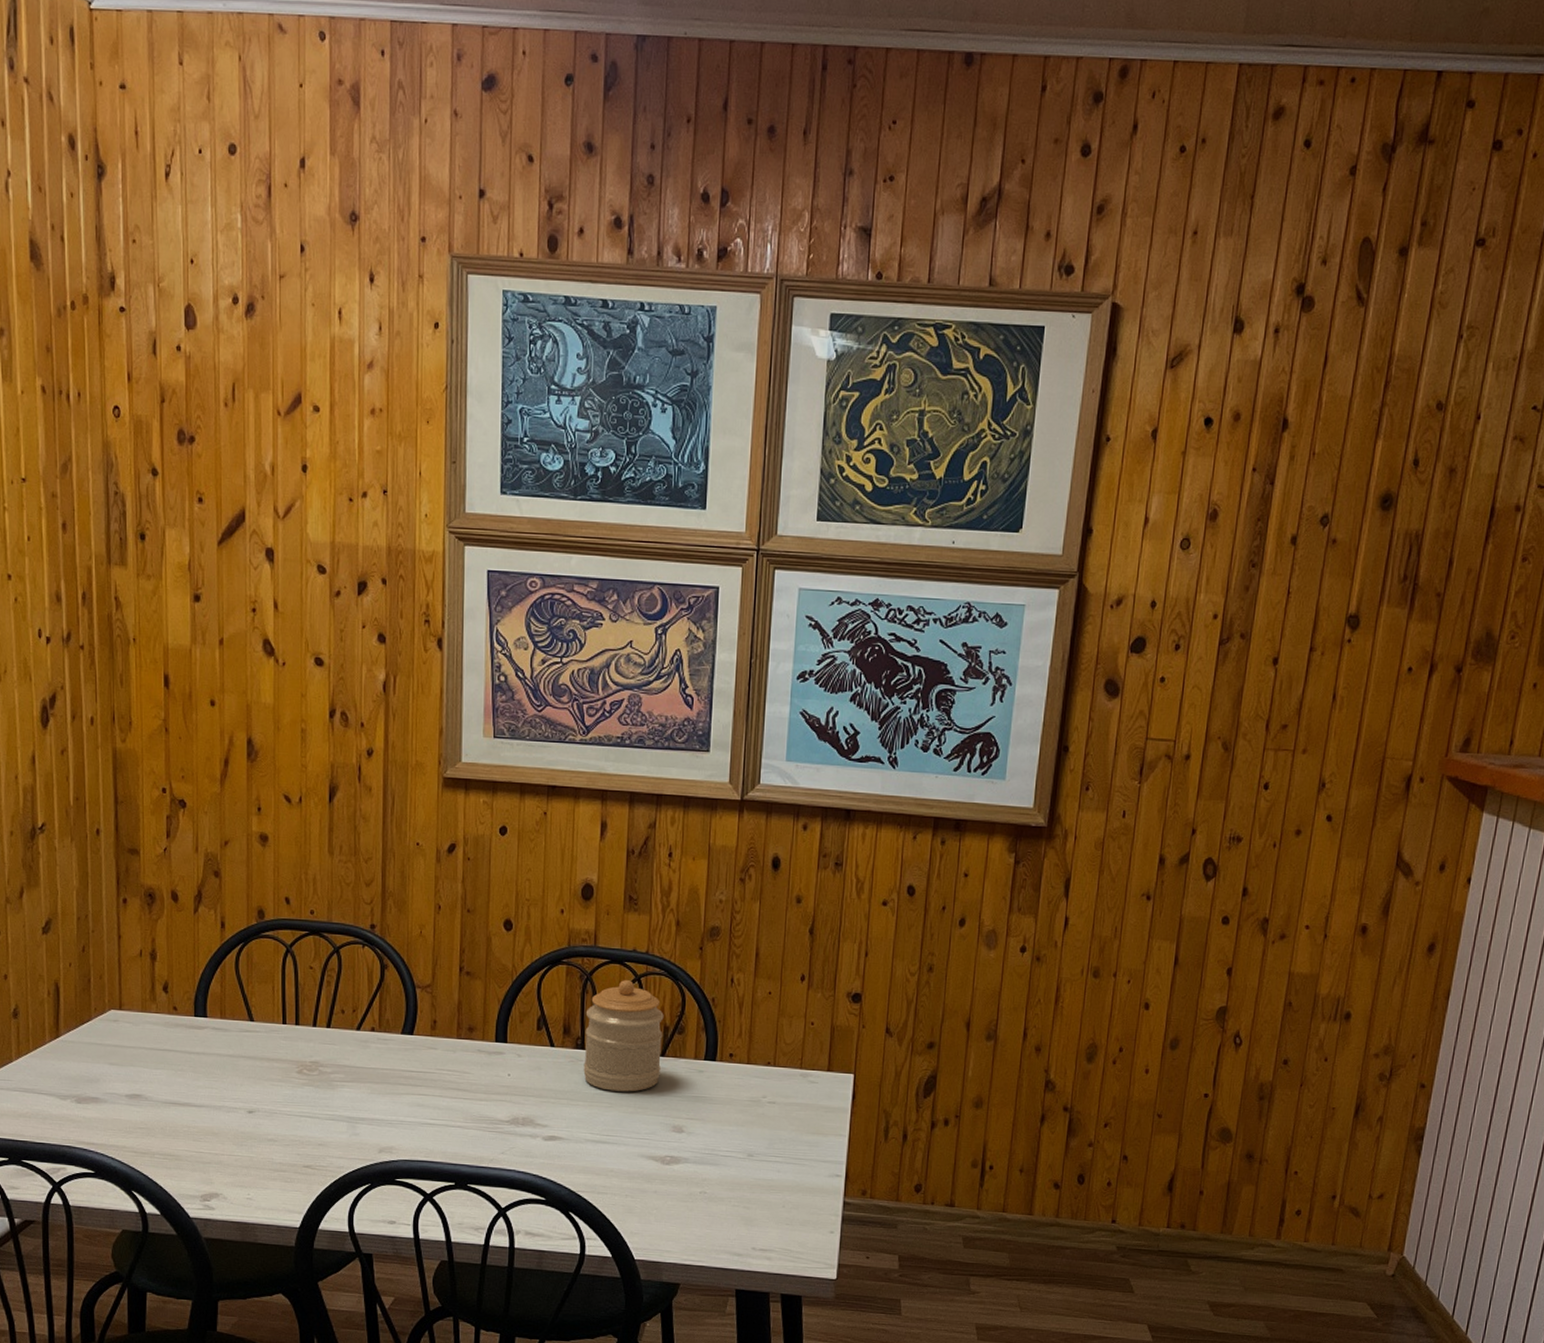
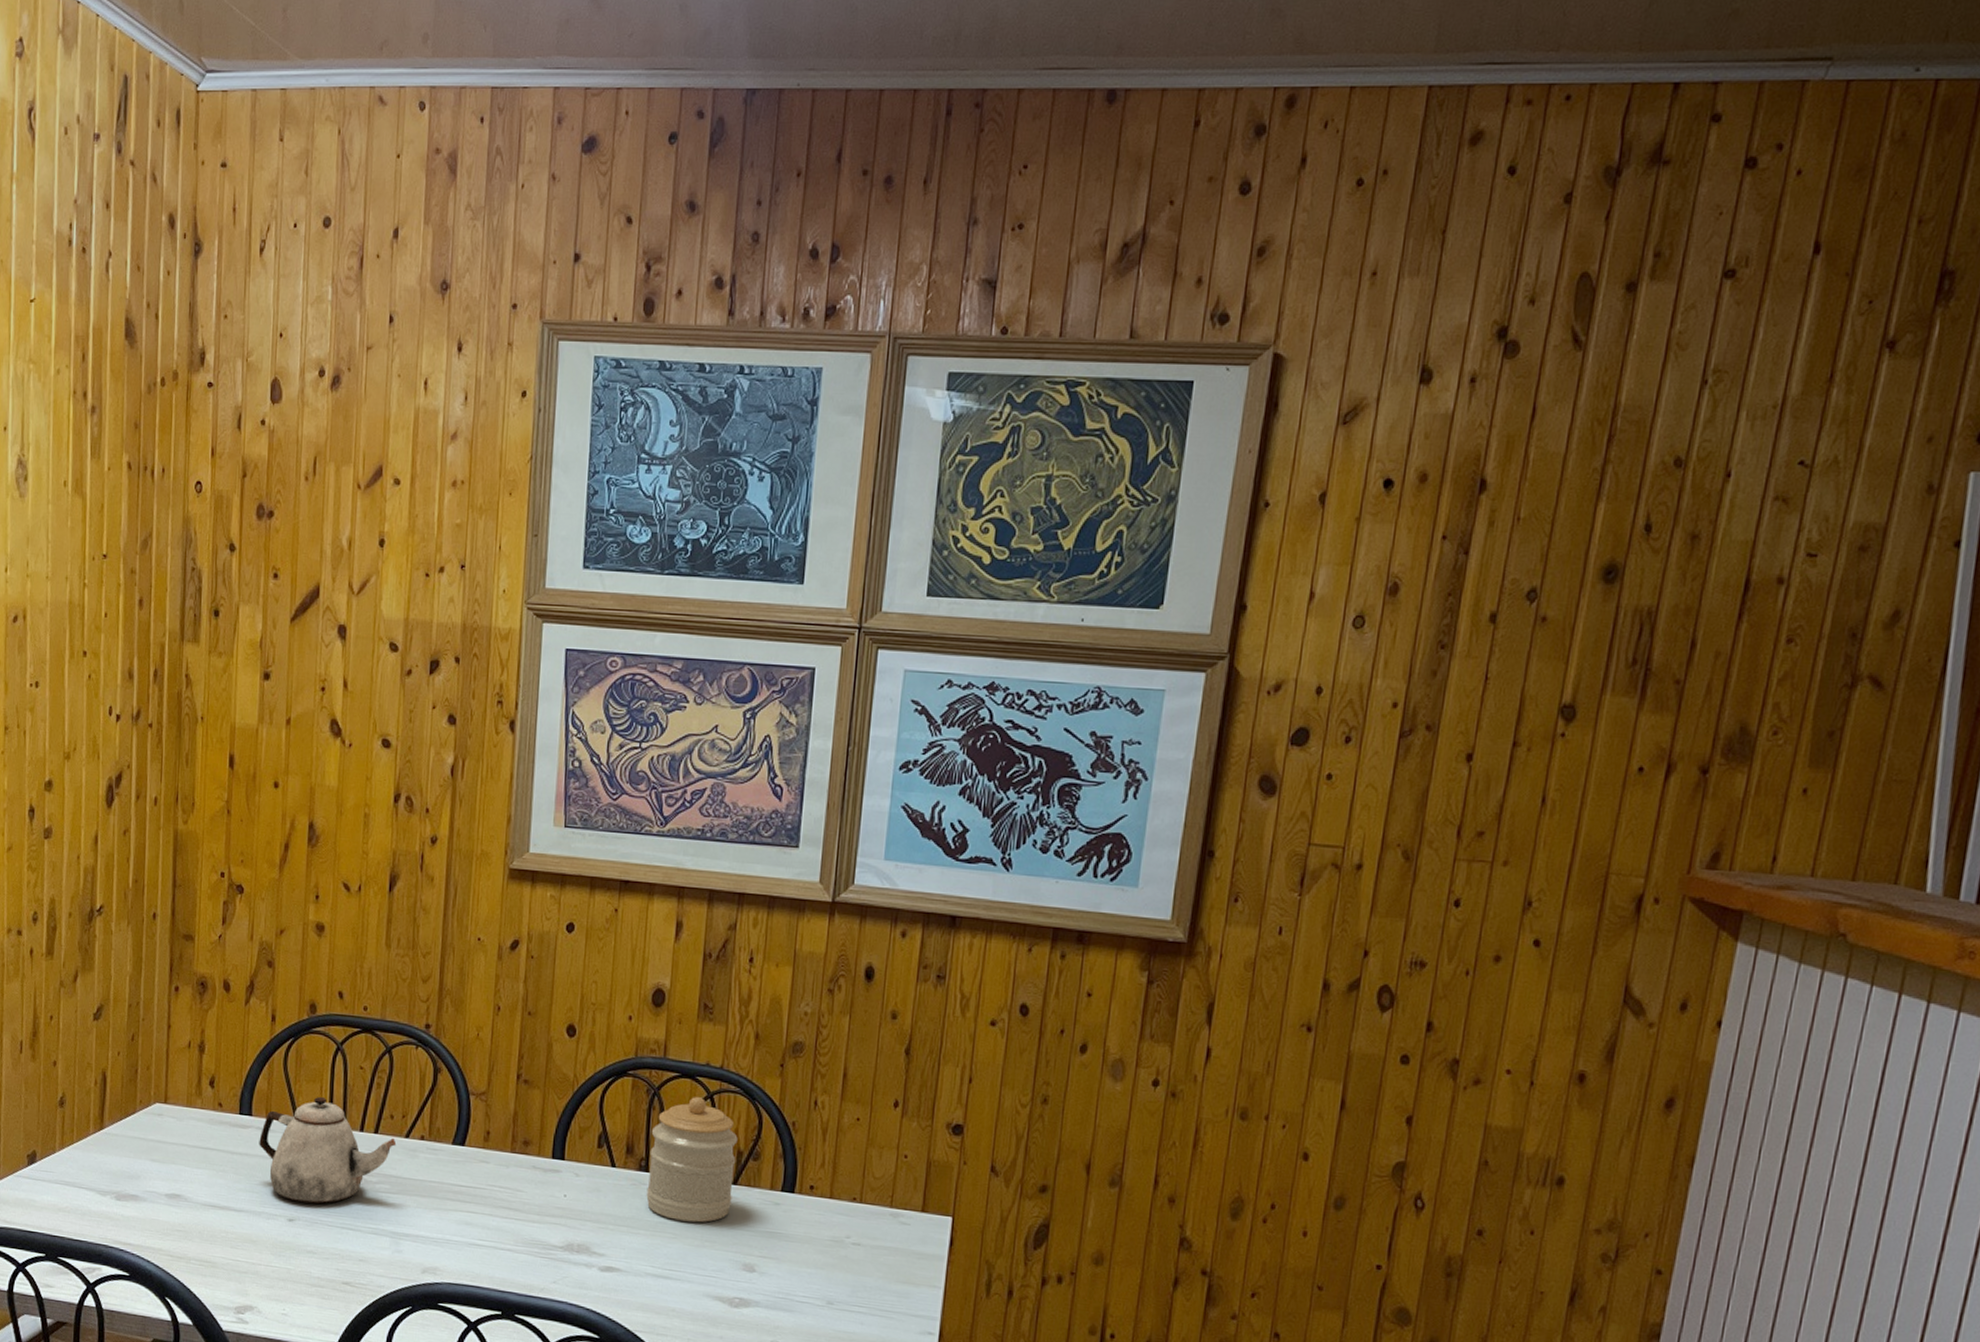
teapot: none [215,996,349,1096] -> present [259,1096,397,1204]

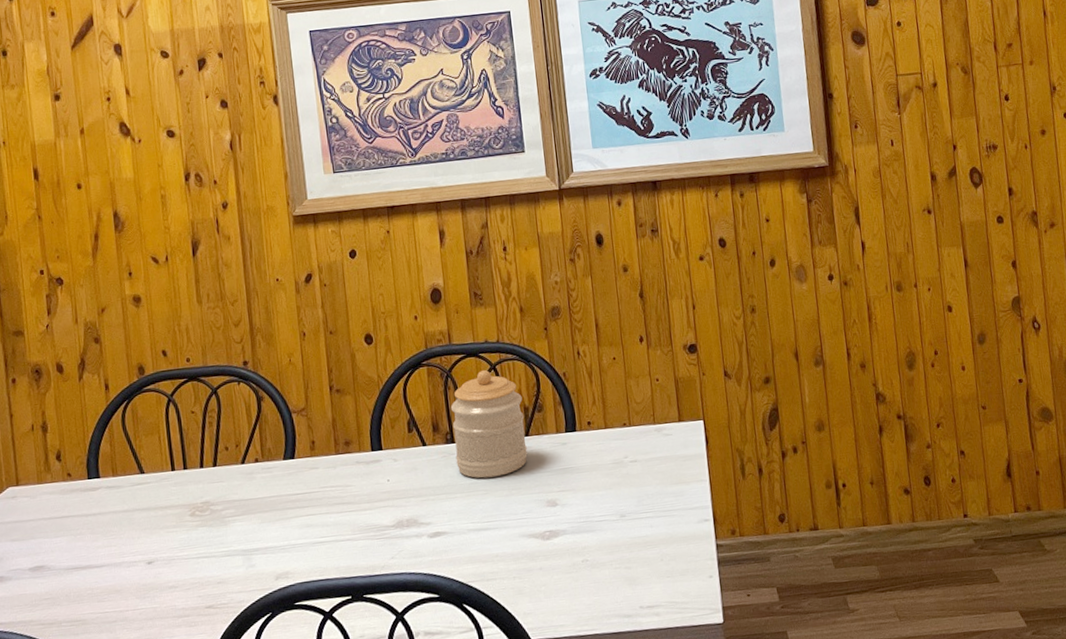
teapot: present [259,1096,397,1204] -> none [109,445,235,545]

